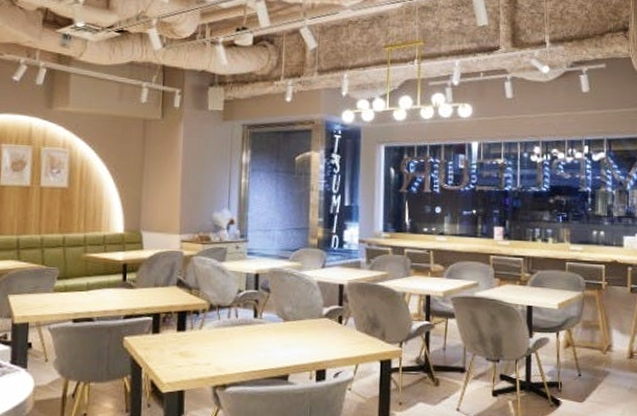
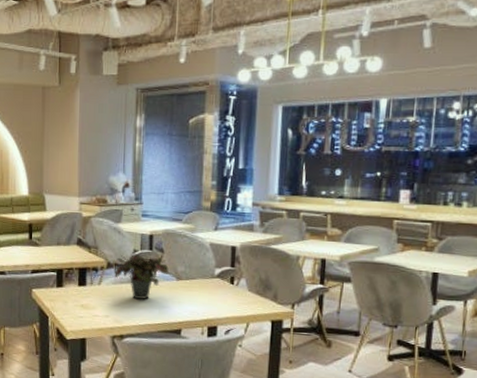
potted plant: none [216,294,278,344] -> present [113,253,171,300]

